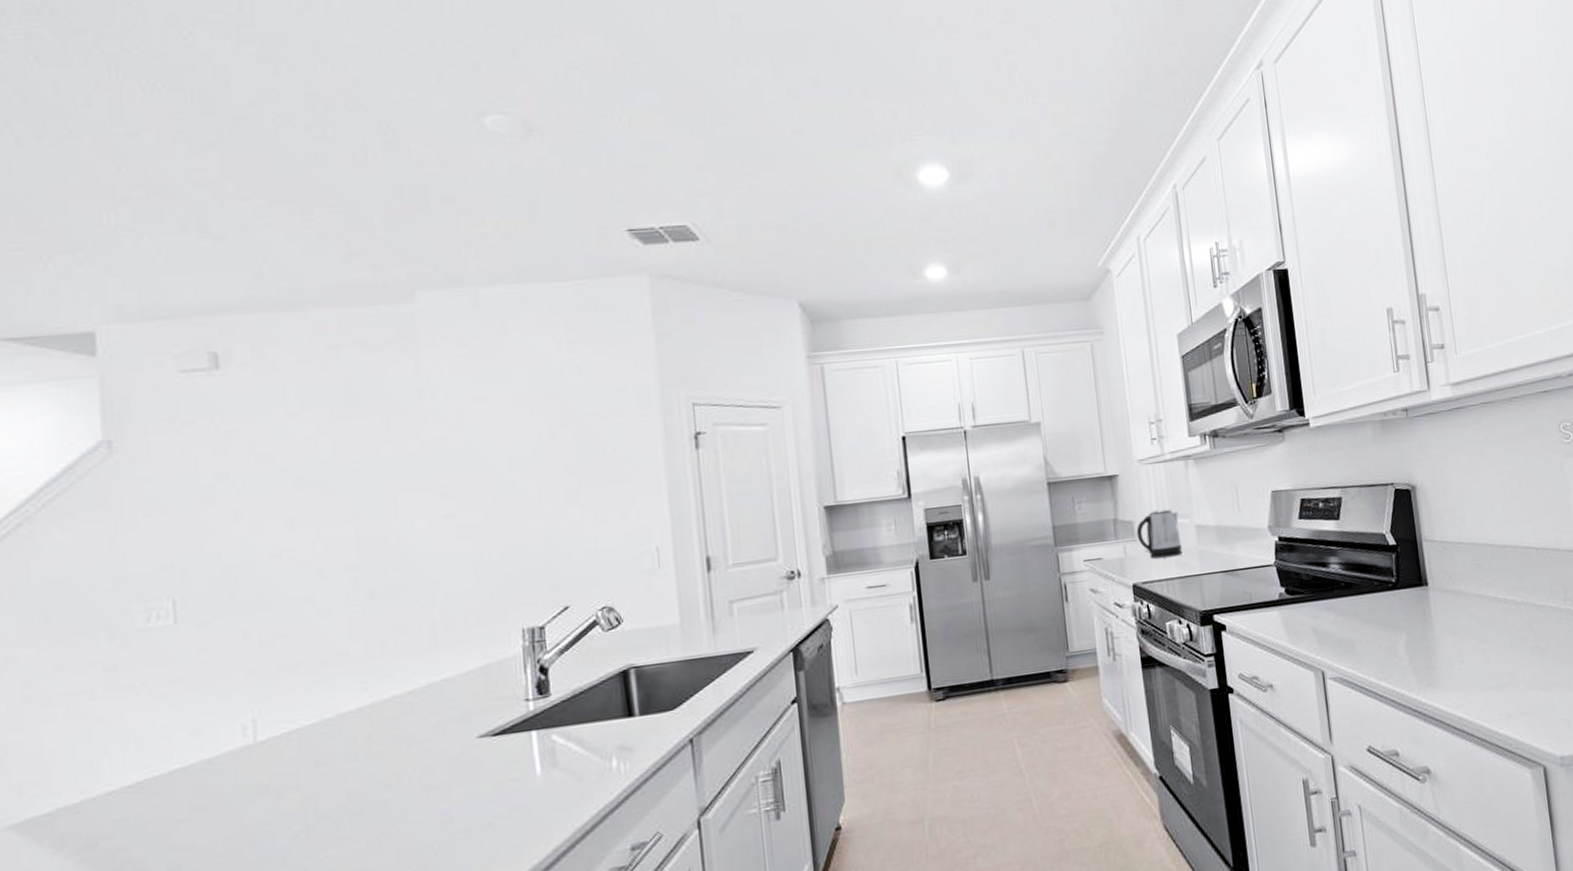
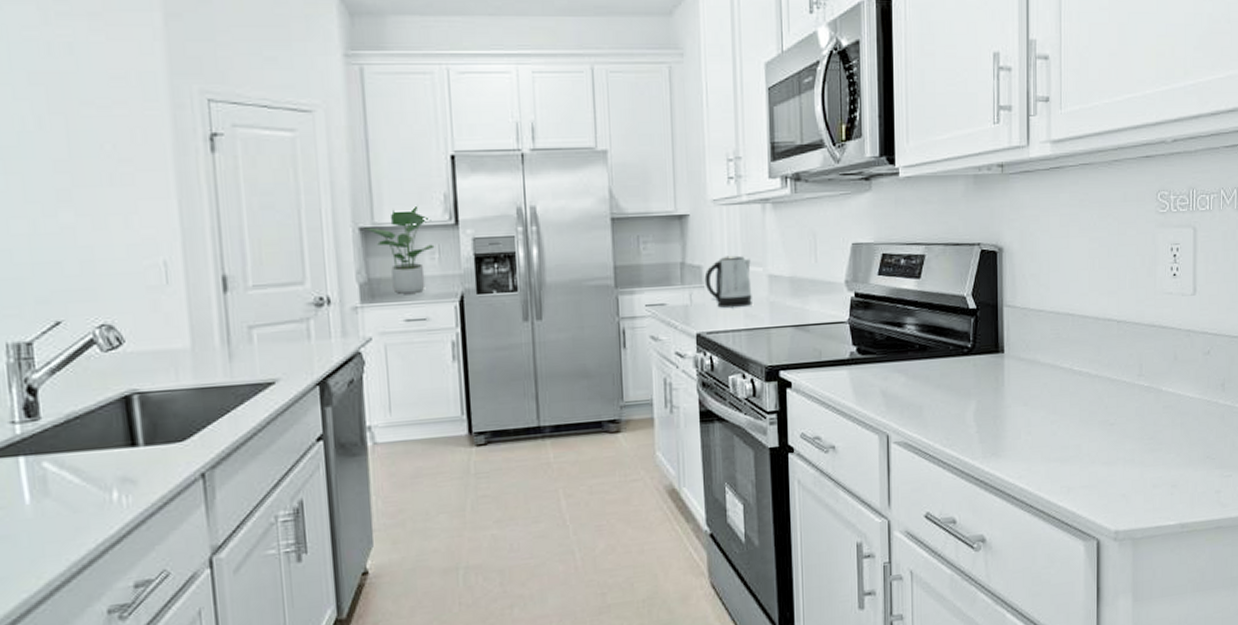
potted plant: none [828,483,891,564] -> present [364,205,435,294]

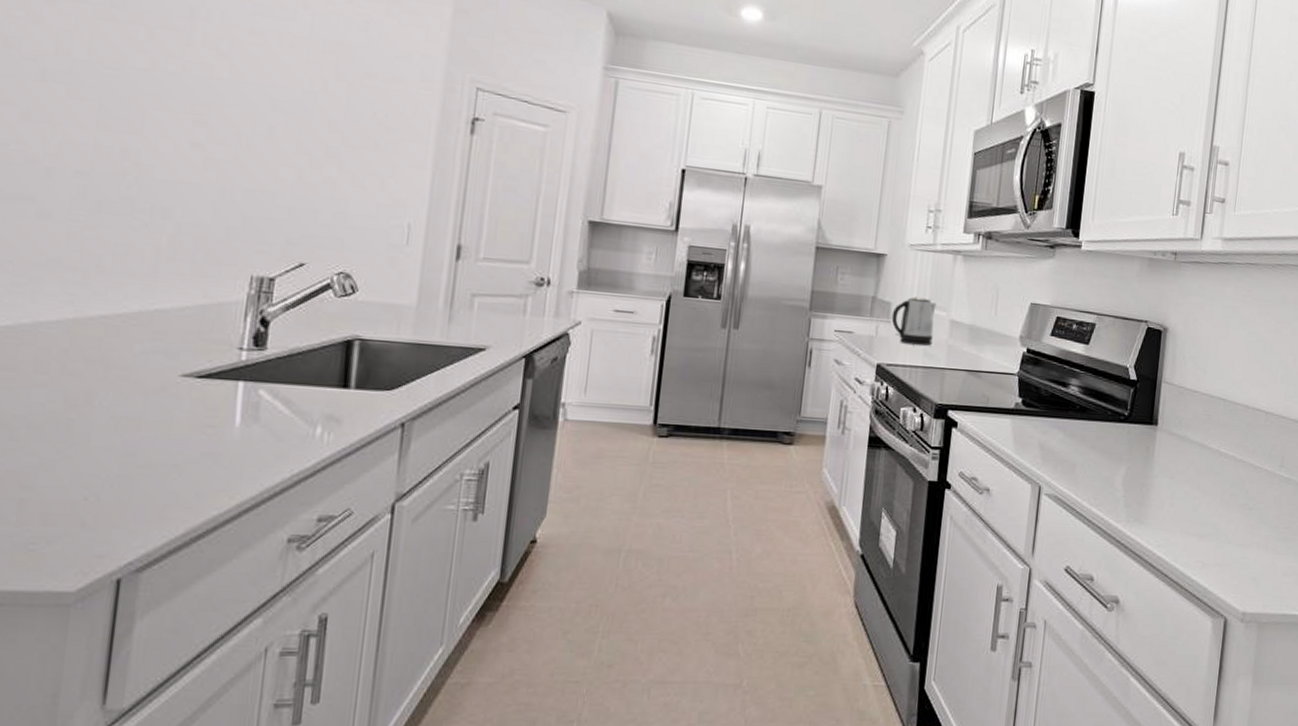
potted plant: present [364,205,435,294] -> none [593,208,655,288]

